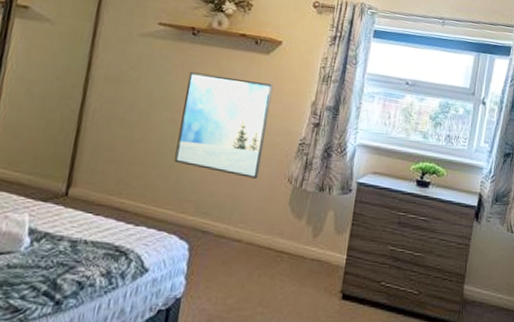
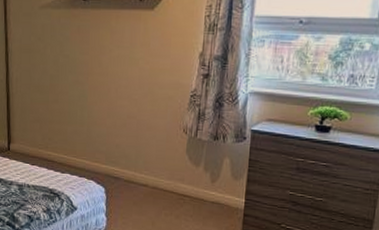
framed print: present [174,72,274,179] -> none [83,36,161,130]

